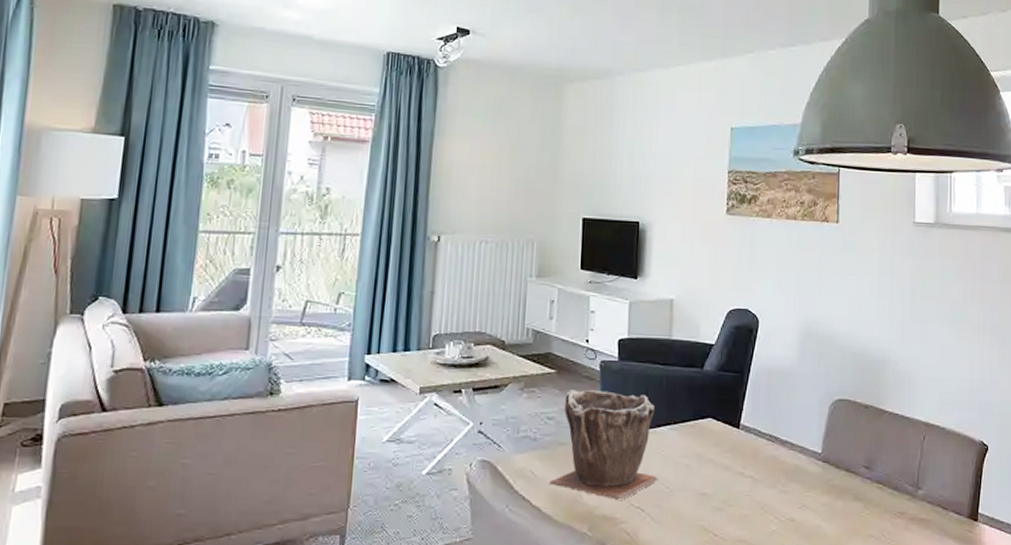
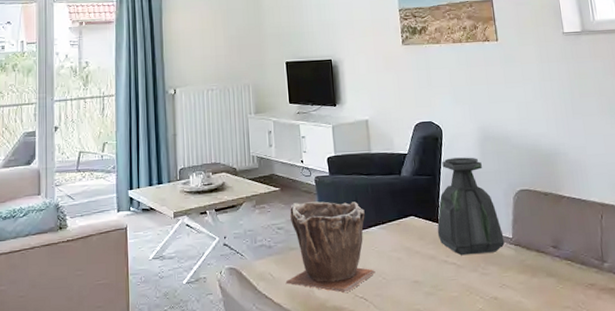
bottle: none [736,354,812,469] -> present [437,157,505,256]

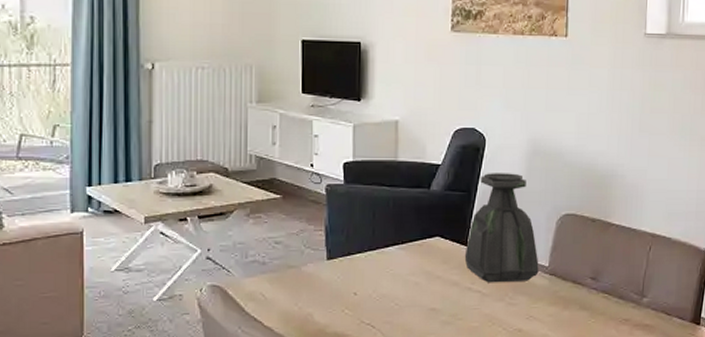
plant pot: present [285,201,376,294] -> none [279,214,388,319]

